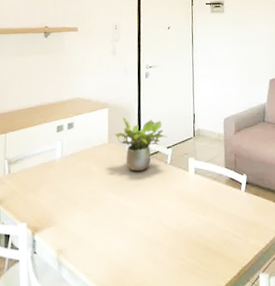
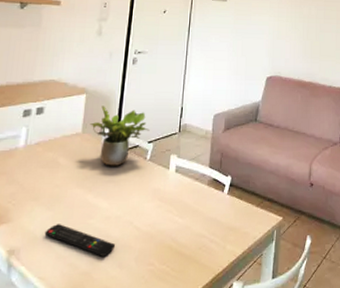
remote control: none [86,225,148,253] -> present [44,224,115,257]

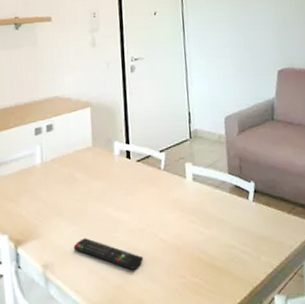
potted plant: present [90,106,150,166] -> none [98,117,159,178]

